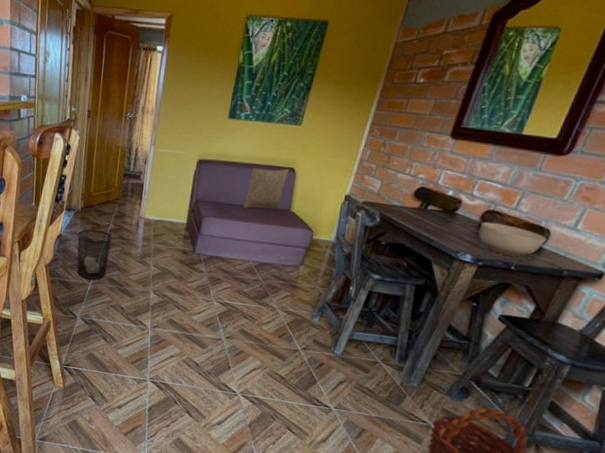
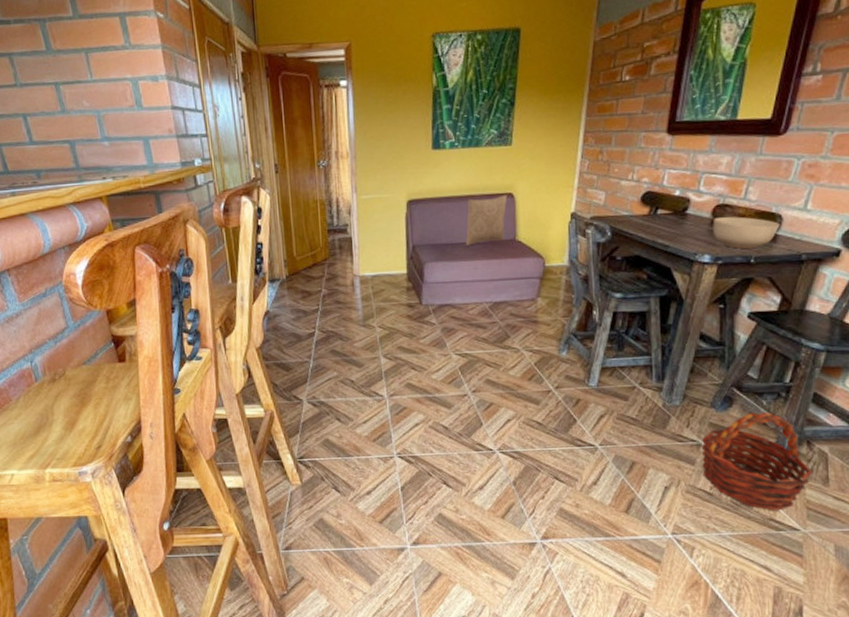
waste bin: present [77,229,113,280] -> none [286,298,328,357]

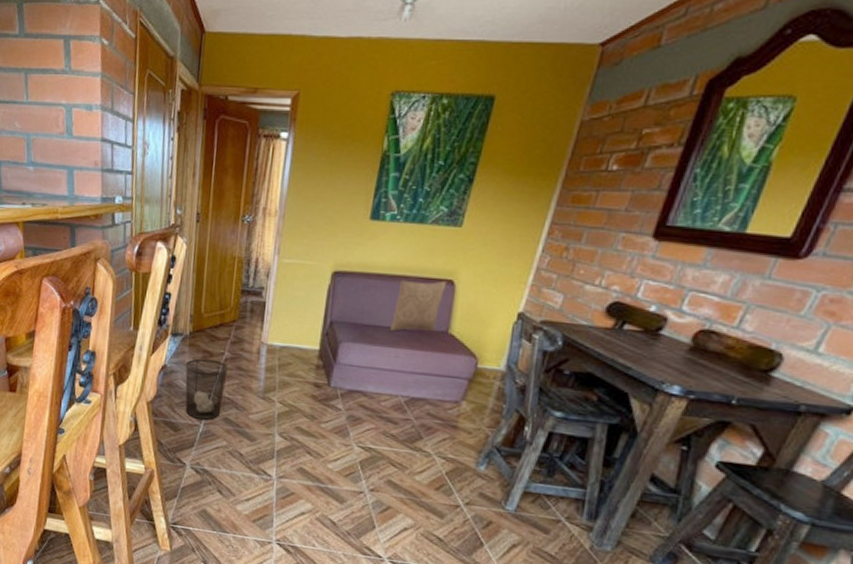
waste bin: none [286,298,328,357] -> present [185,358,228,421]
bowl: present [712,216,780,250] -> none [689,343,779,389]

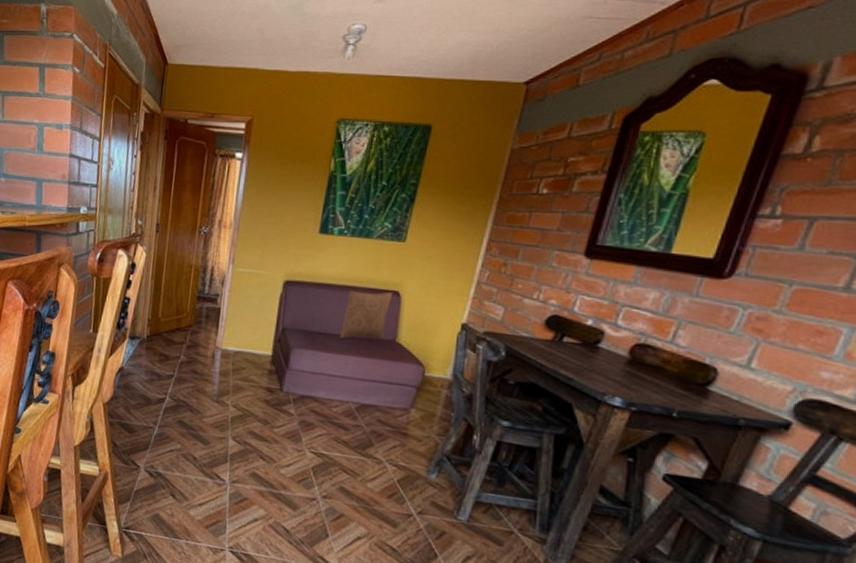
waste bin: present [185,358,228,421] -> none [140,361,184,423]

